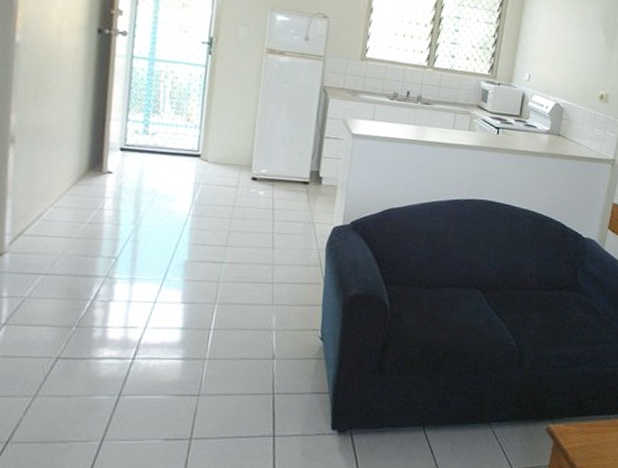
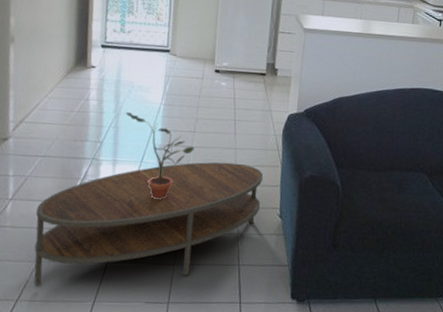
coffee table: none [29,279,304,425] -> present [34,162,264,286]
potted plant: none [146,224,226,322] -> present [125,112,194,199]

